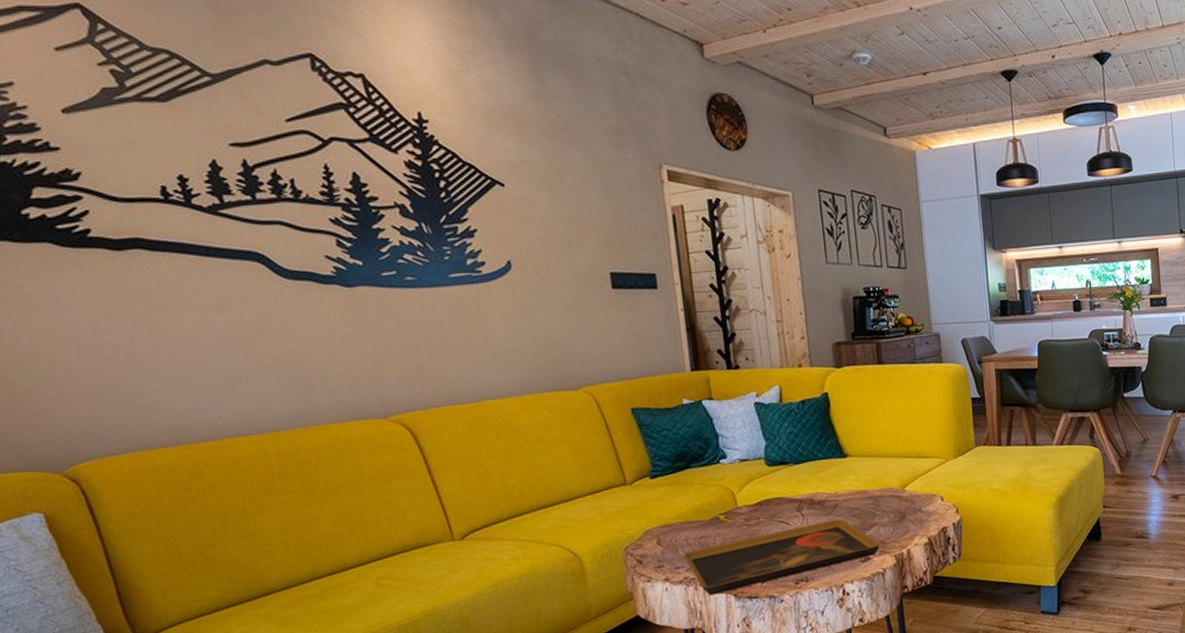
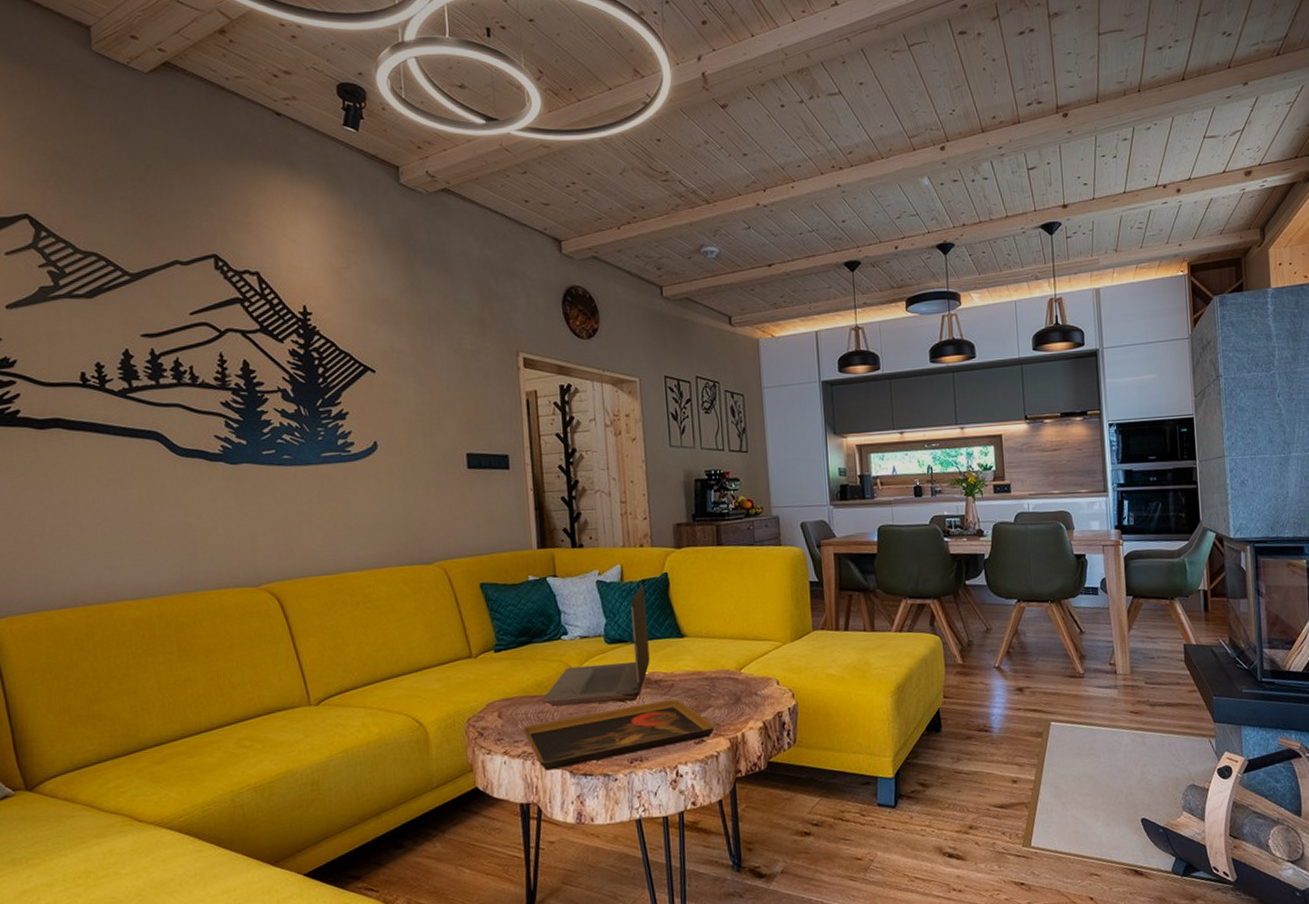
laptop computer: none [702,406,813,531] -> present [542,585,650,707]

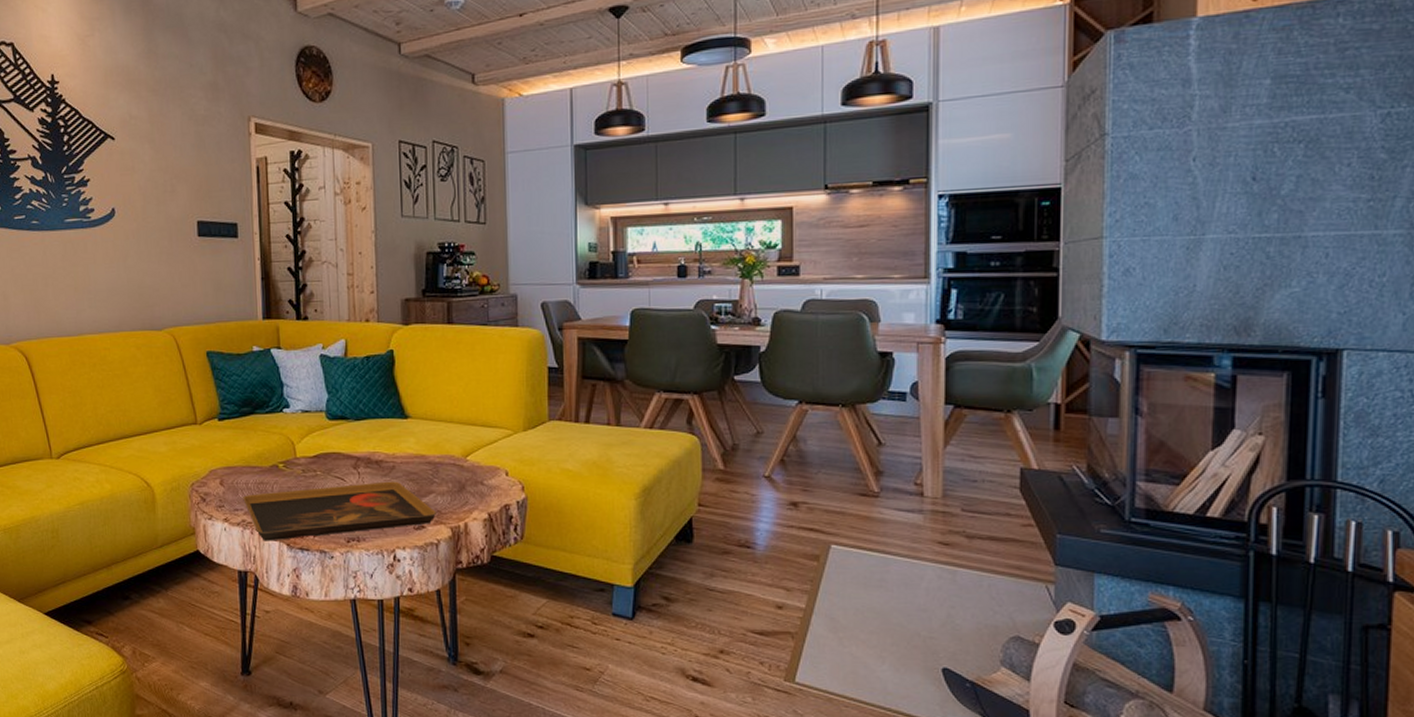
laptop computer: present [542,585,650,707] -> none [262,362,371,480]

